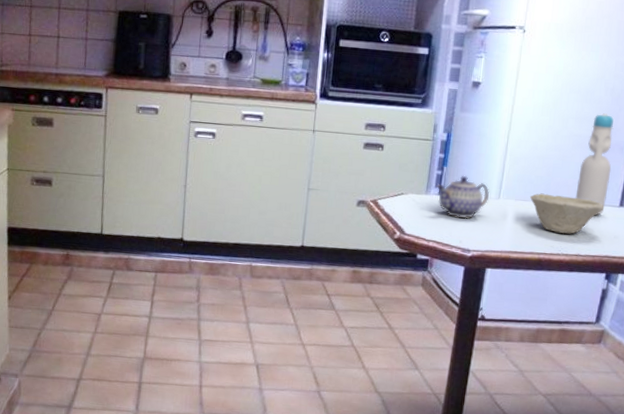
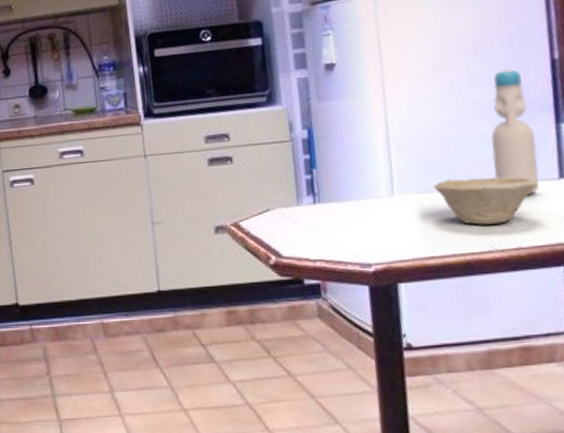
teapot: present [436,175,489,219] -> none [308,175,380,228]

